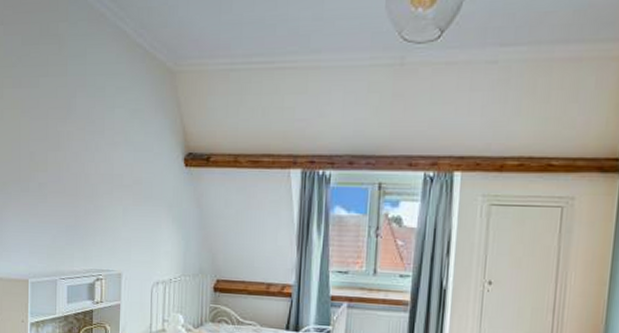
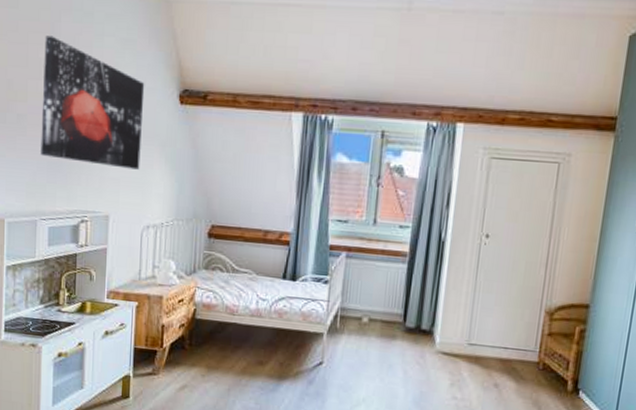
wall art: none [60,110,152,230] -> present [41,35,145,170]

